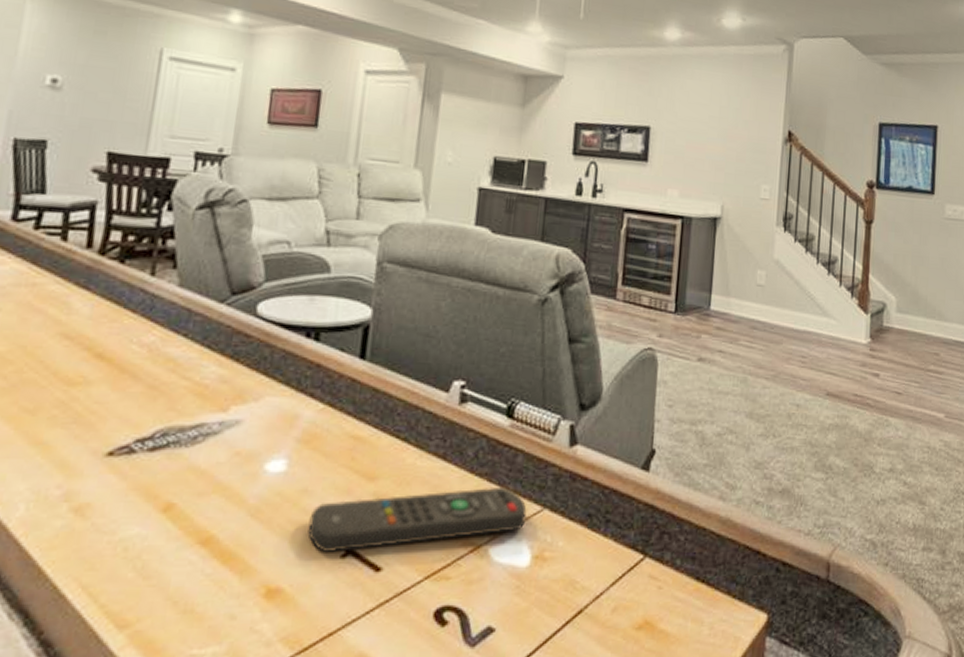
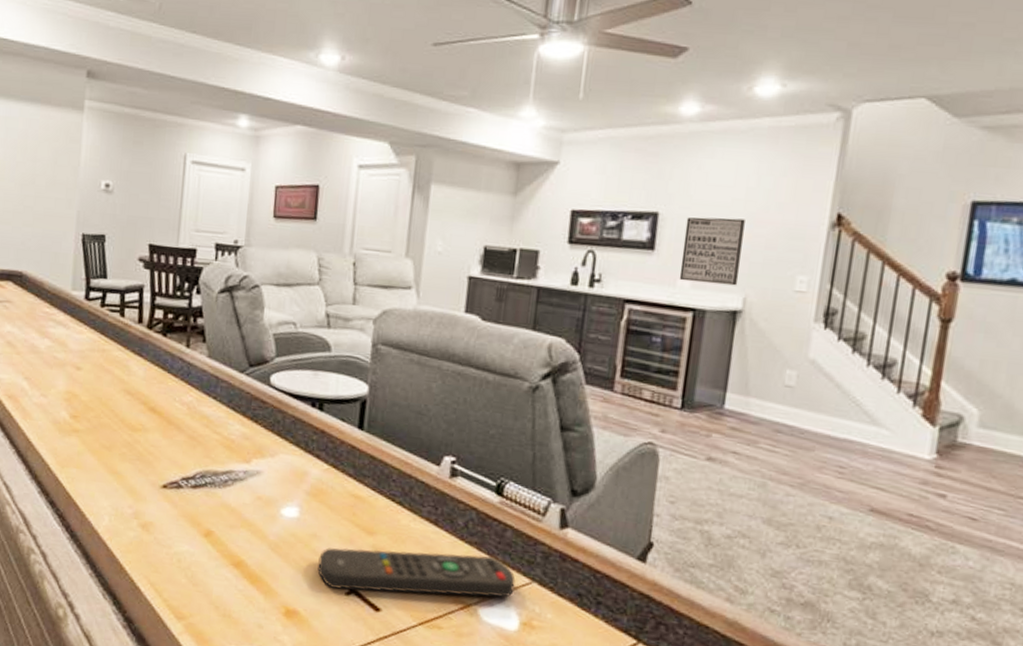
wall art: none [669,131,720,195] -> present [679,217,745,286]

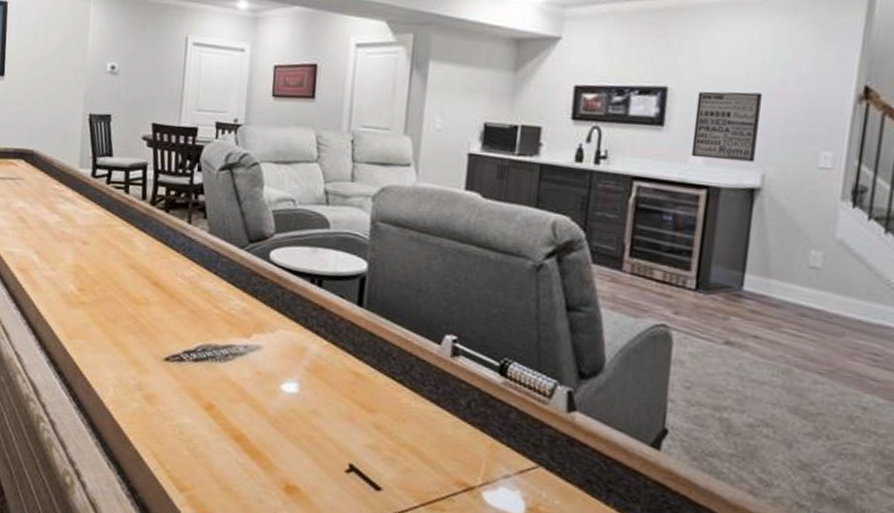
remote control: present [317,547,516,598] -> none [317,424,521,481]

